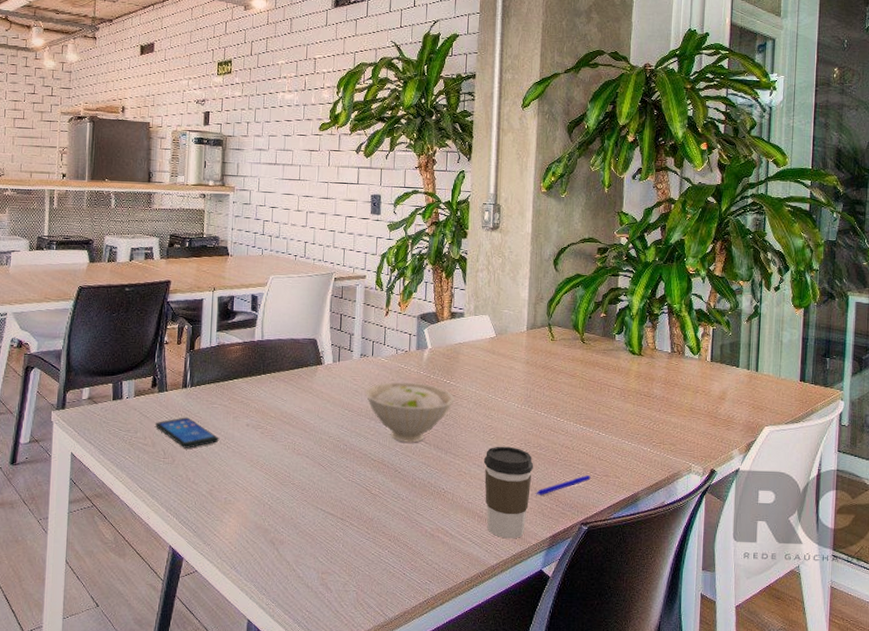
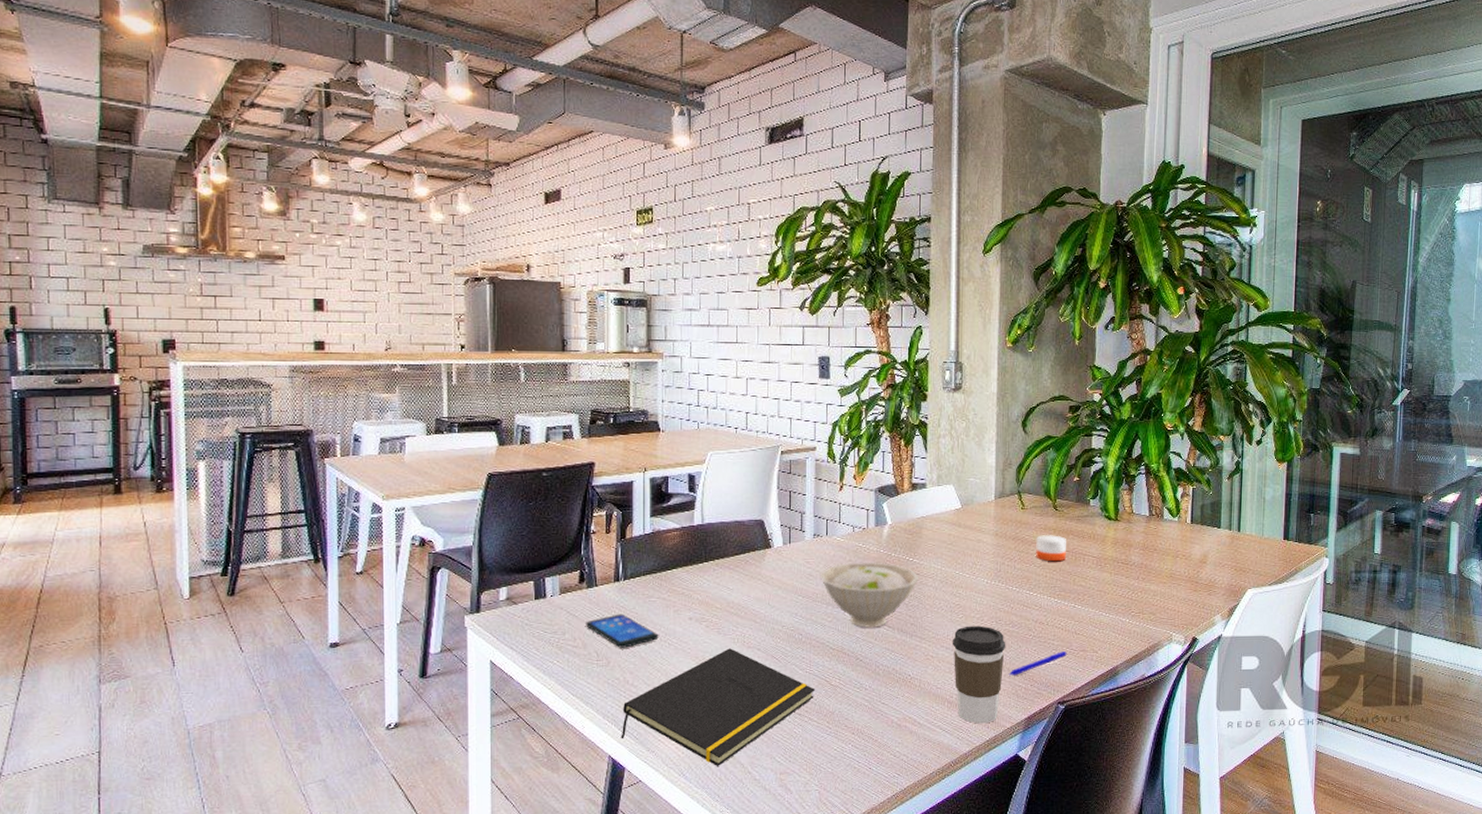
notepad: none [181,454,357,562] -> present [621,648,816,766]
candle: none [564,365,592,391] -> present [1036,535,1066,562]

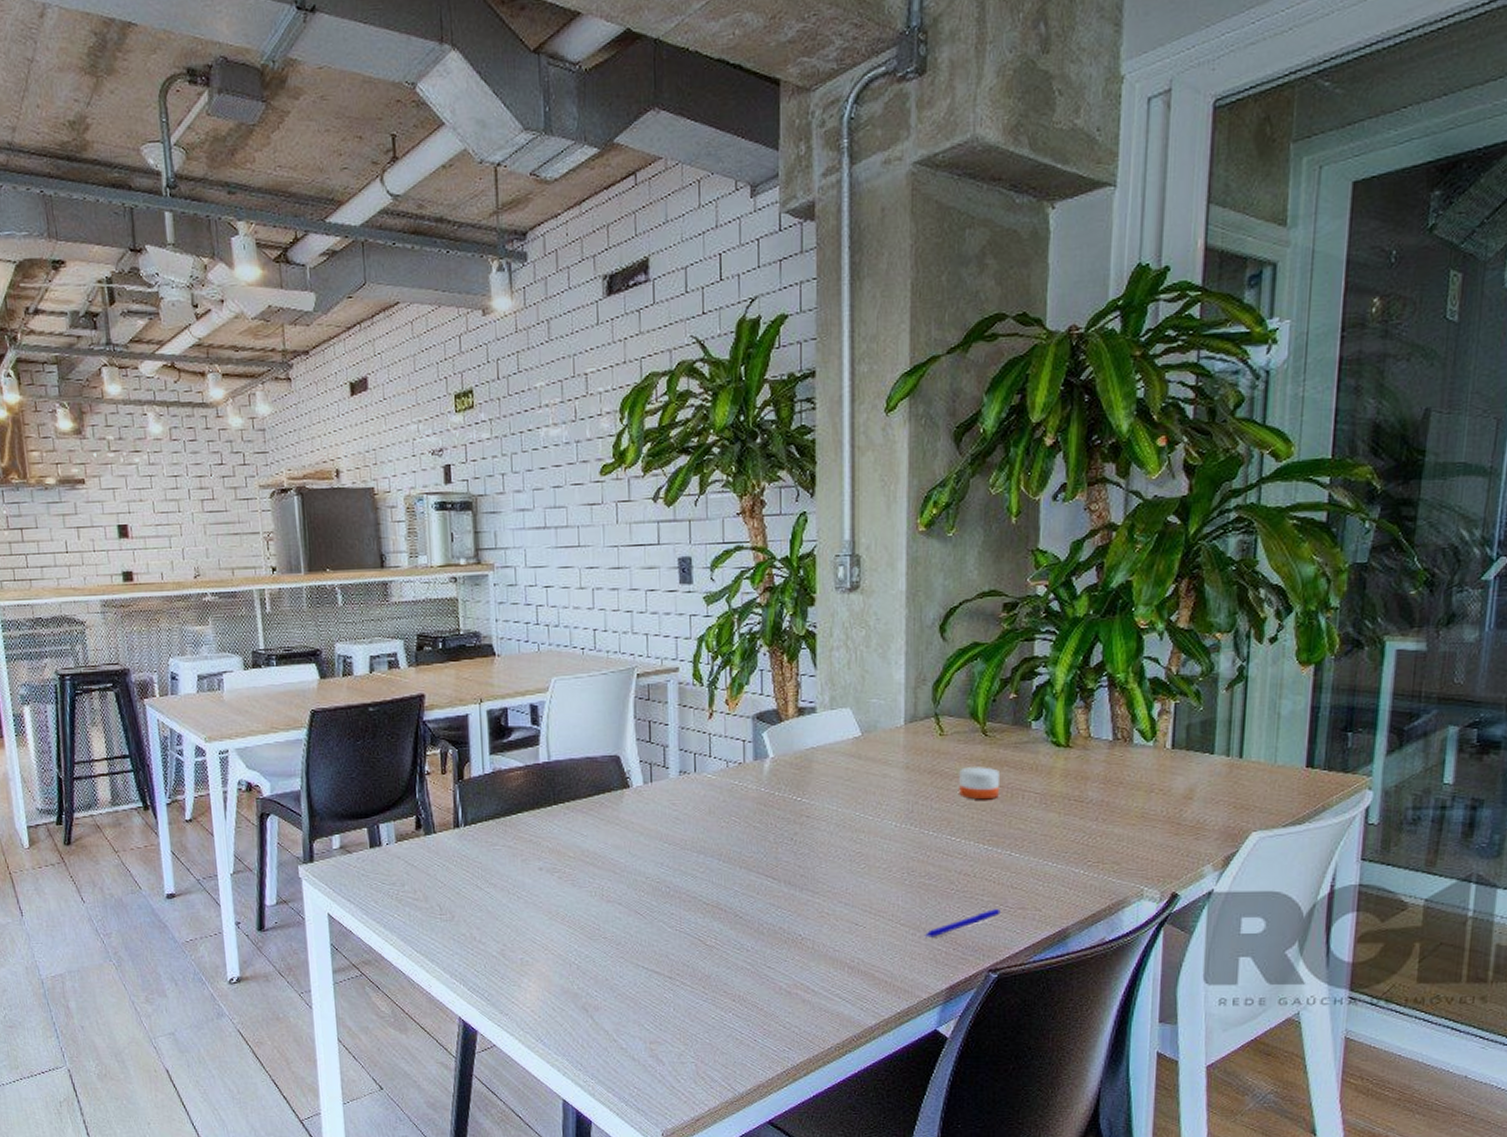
smartphone: present [586,614,659,648] -> none [426,863,506,901]
notepad: present [621,648,816,766] -> none [470,902,688,1032]
bowl: present [819,562,920,628] -> none [688,802,810,880]
coffee cup: present [952,625,1006,724] -> none [852,877,921,993]

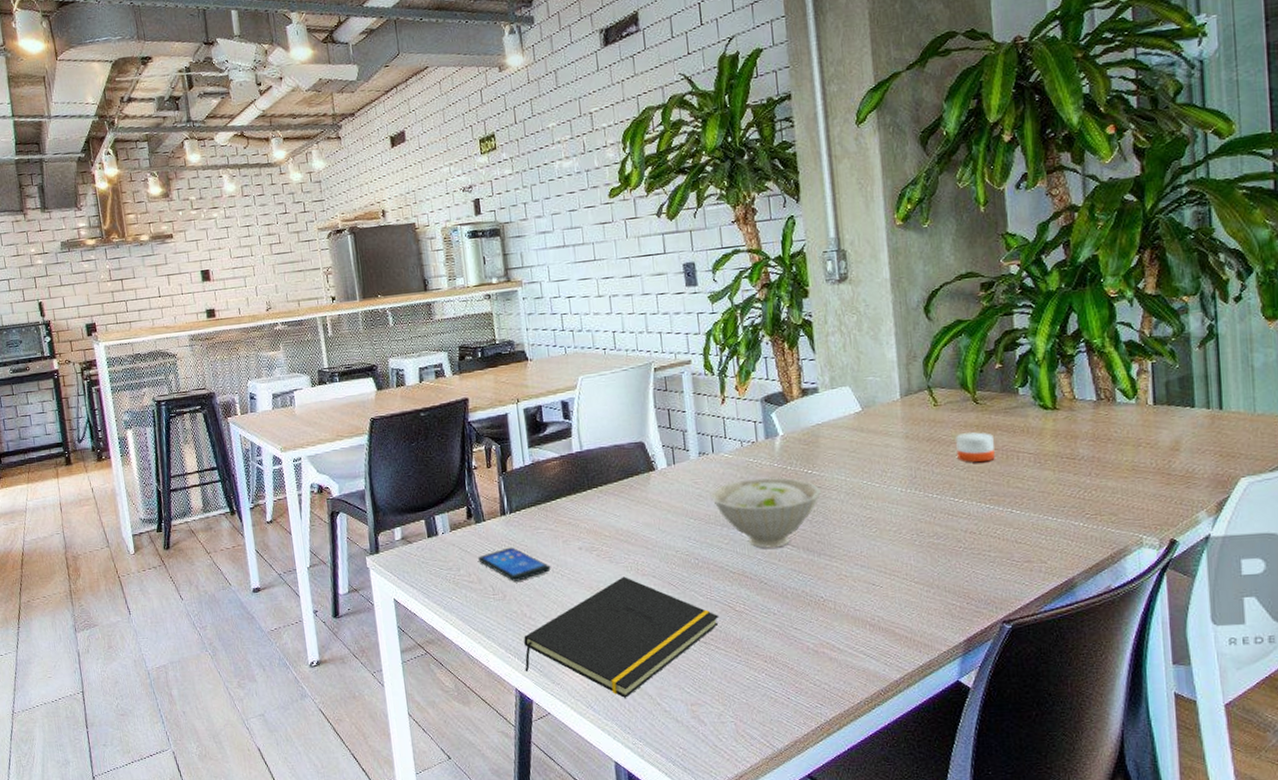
smartphone: none [426,863,506,901] -> present [478,547,551,582]
notepad: none [470,902,688,1032] -> present [524,577,719,698]
bowl: none [688,802,810,880] -> present [710,477,822,548]
pen: present [924,909,1001,937] -> none [938,563,1008,594]

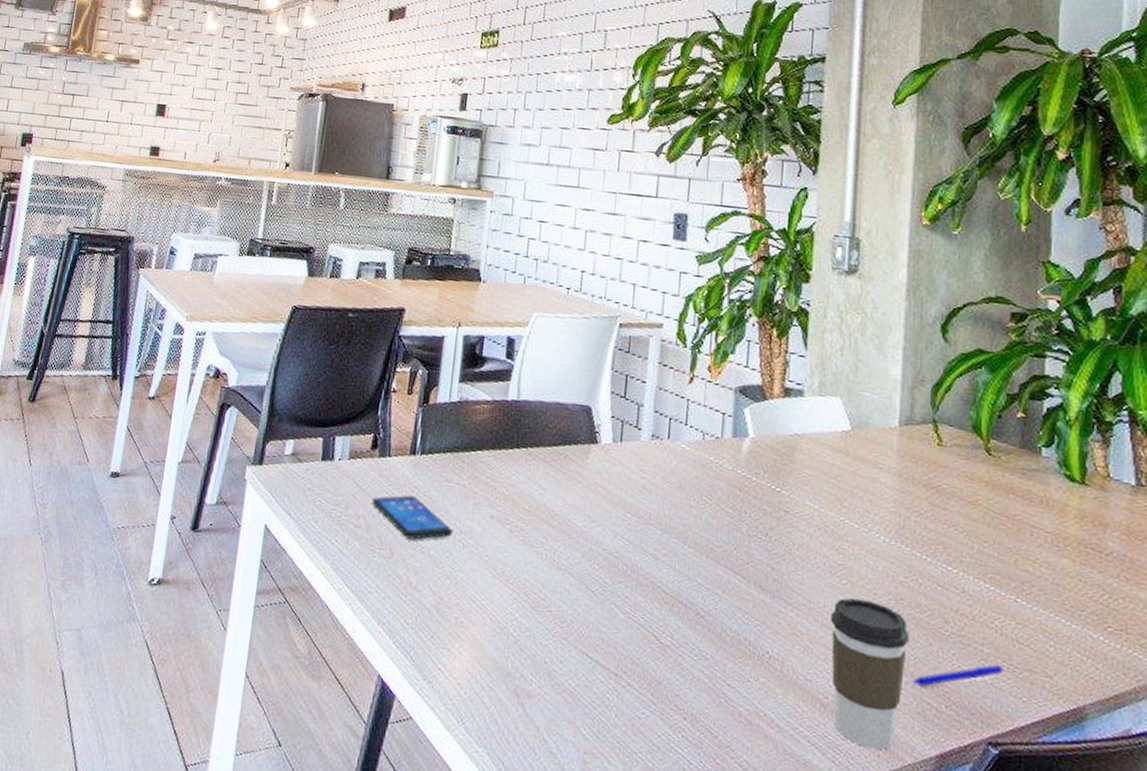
notepad: present [524,577,719,698] -> none [394,565,639,722]
bowl: present [710,477,822,548] -> none [655,479,789,575]
coffee cup: none [867,539,932,648] -> present [830,597,910,750]
pen: none [938,563,1008,594] -> present [911,664,1003,687]
candle: present [956,432,995,463] -> none [958,486,1004,530]

